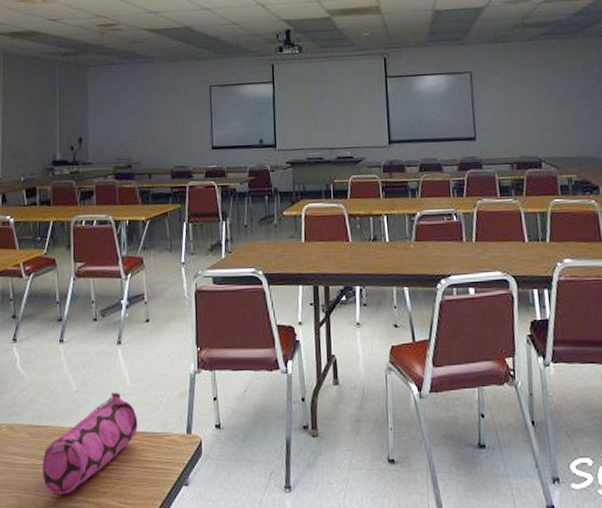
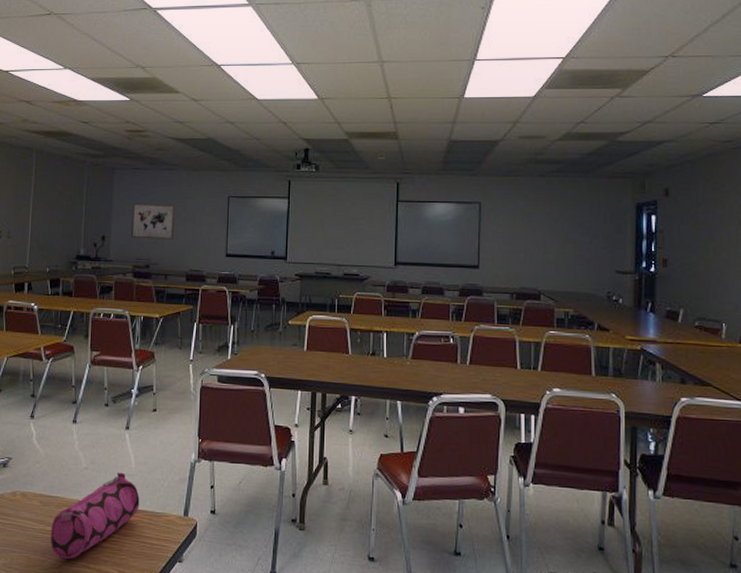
wall art: none [109,98,156,138] -> present [130,203,176,240]

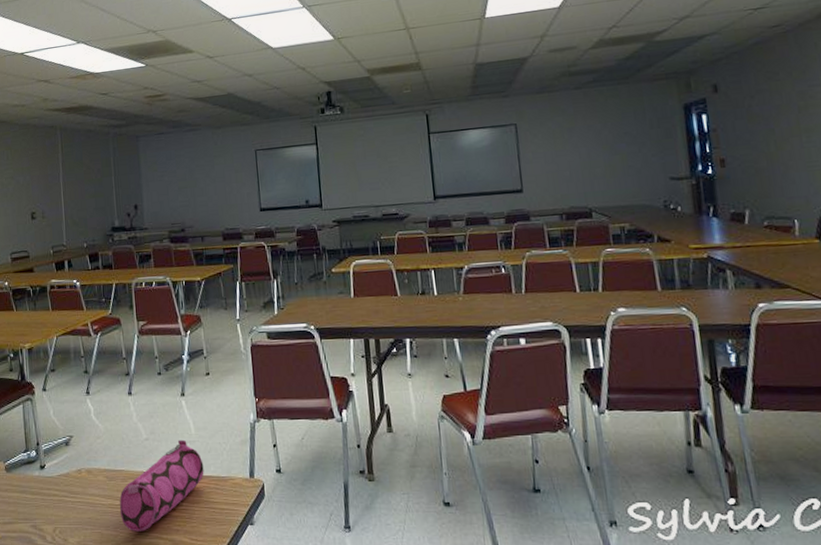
wall art: present [130,203,176,240] -> none [161,164,205,204]

